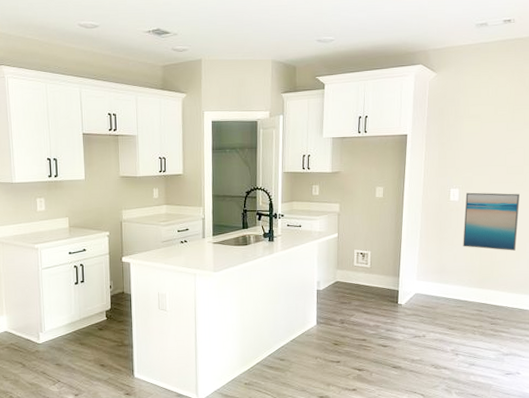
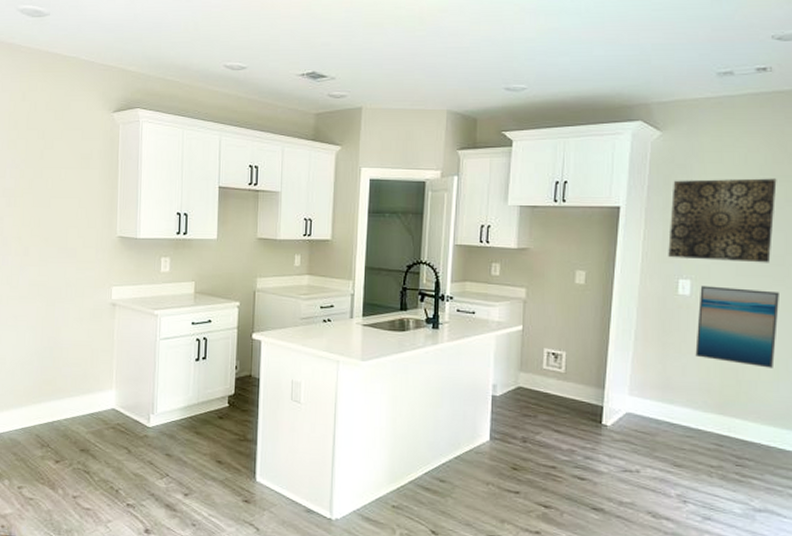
wall art: none [443,107,518,173] -> present [668,178,777,263]

